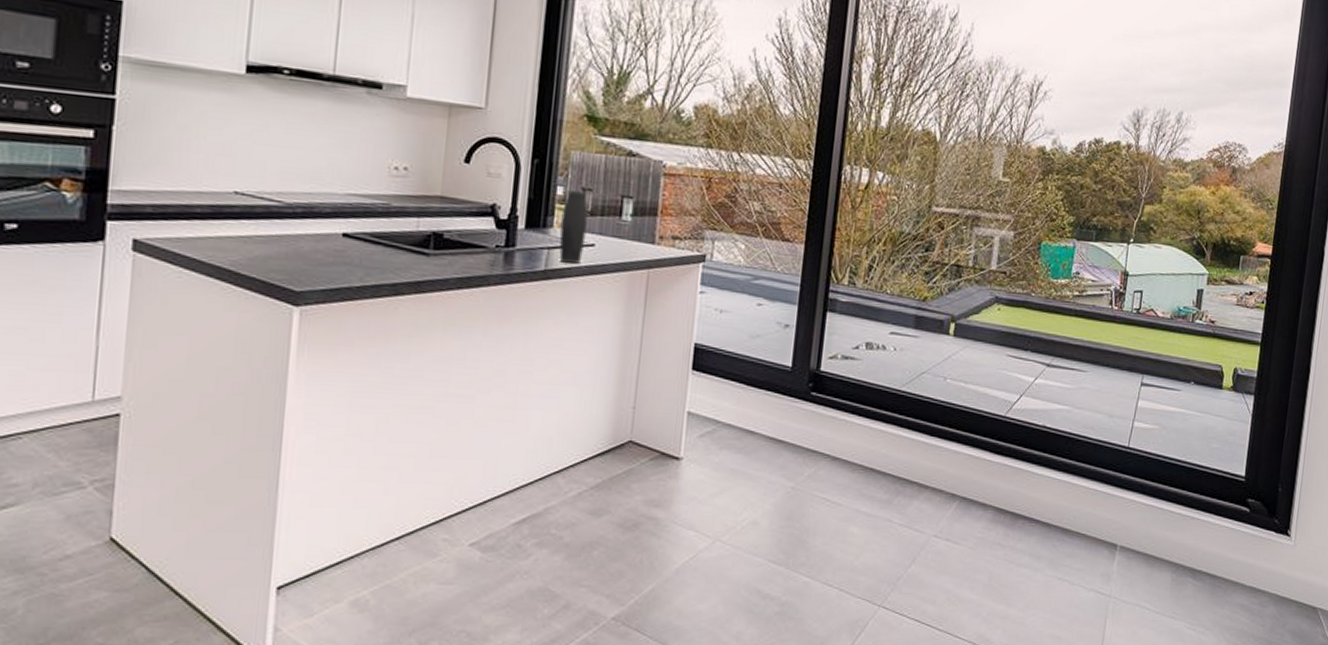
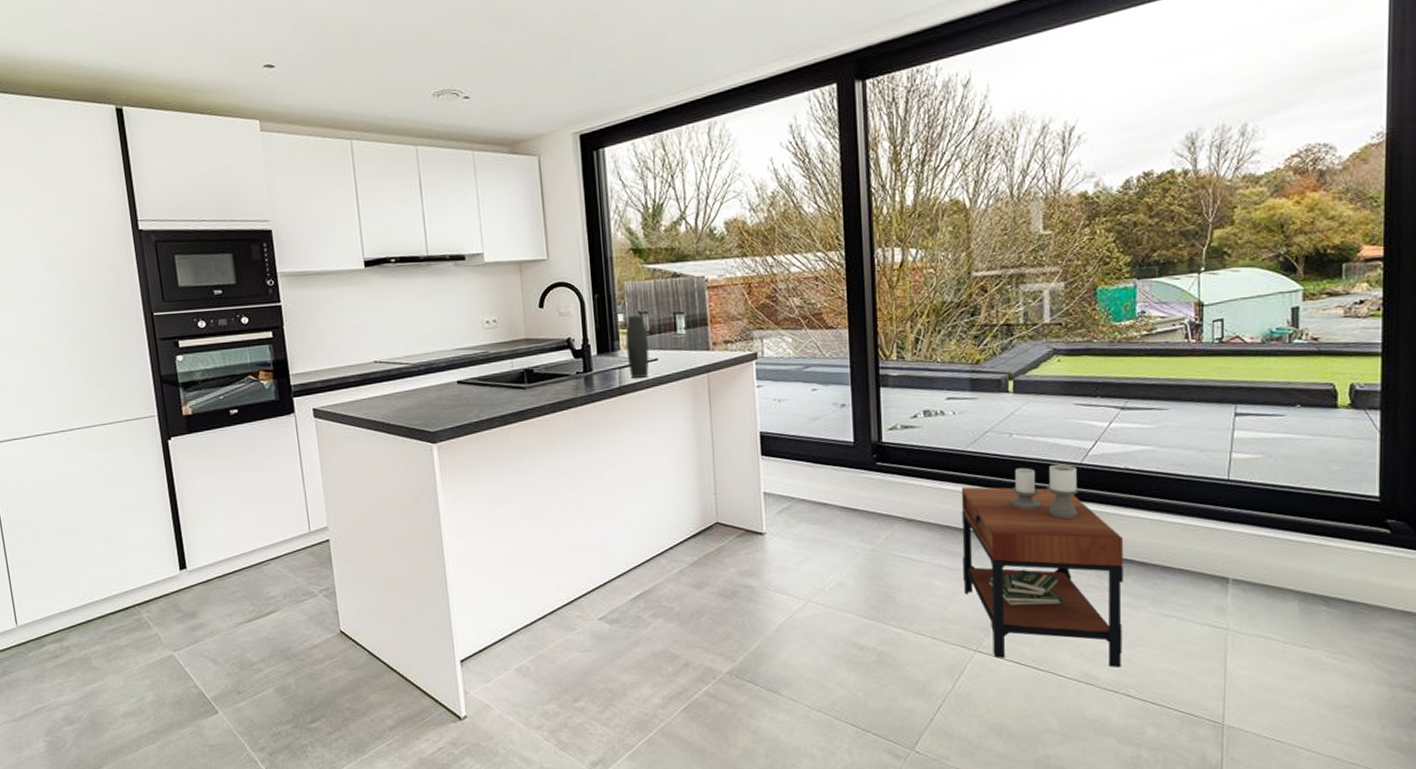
side table: none [877,414,1032,630] -> present [961,464,1123,667]

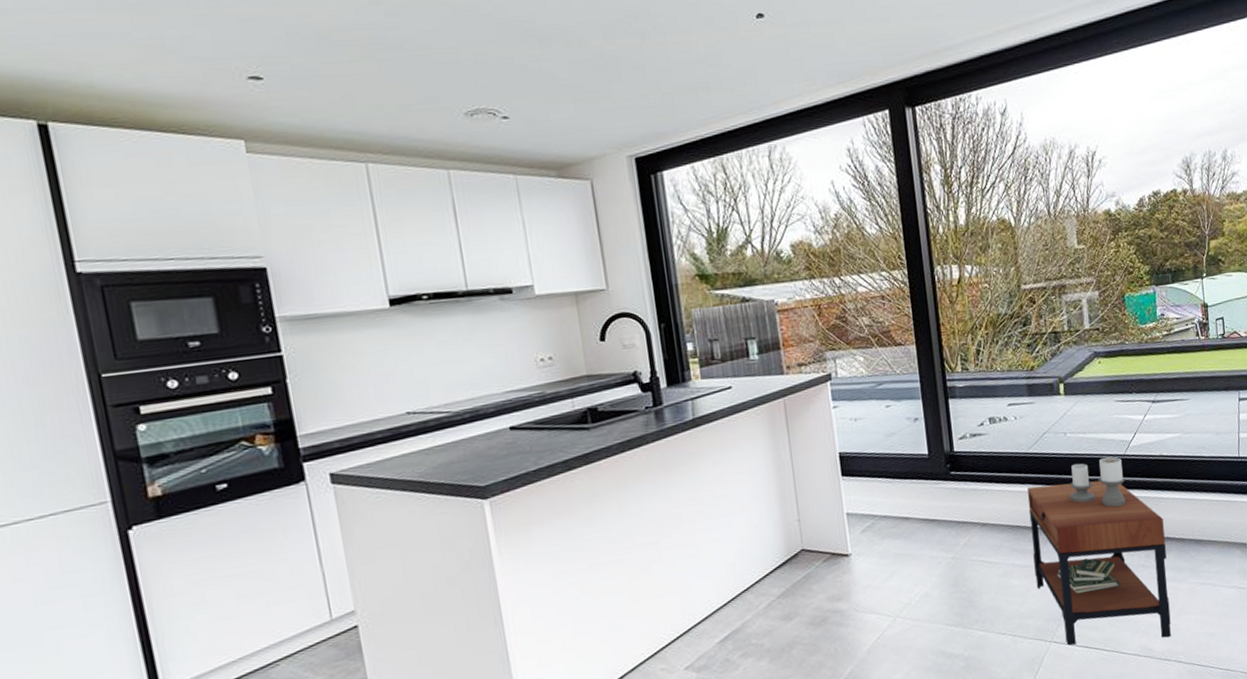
vase: present [625,315,650,378] -> none [696,343,724,409]

